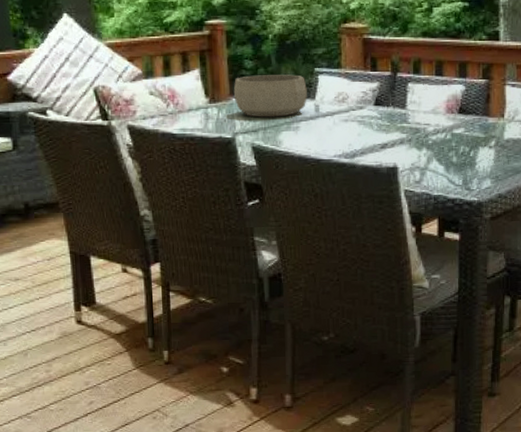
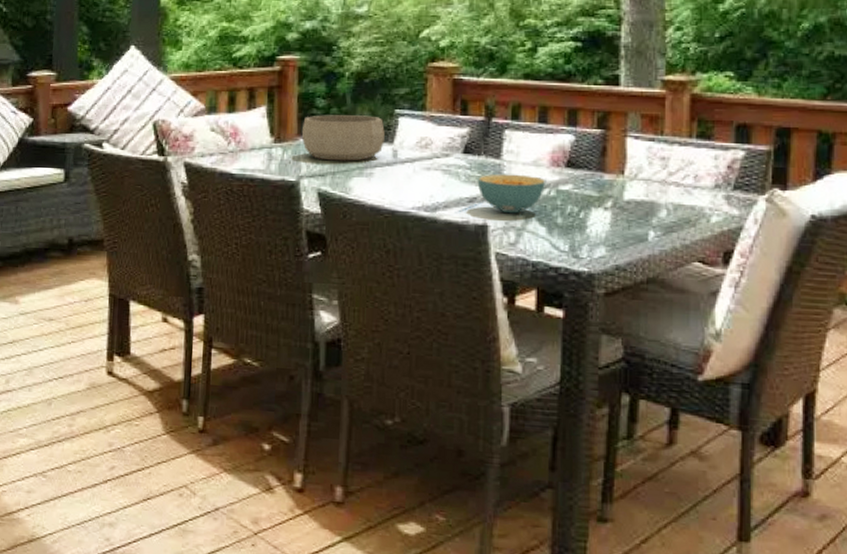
cereal bowl: none [387,122,443,156] -> present [477,174,546,214]

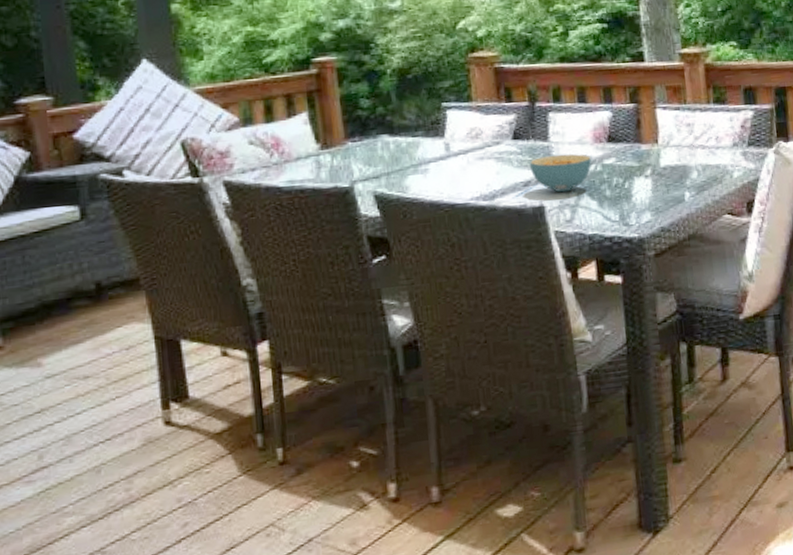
decorative bowl: present [301,115,385,161] -> none [348,111,435,162]

